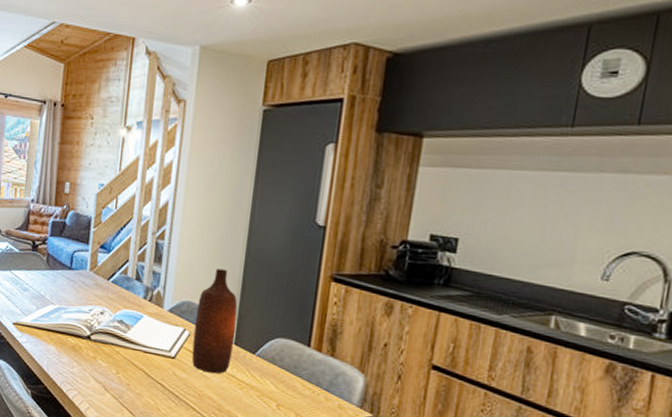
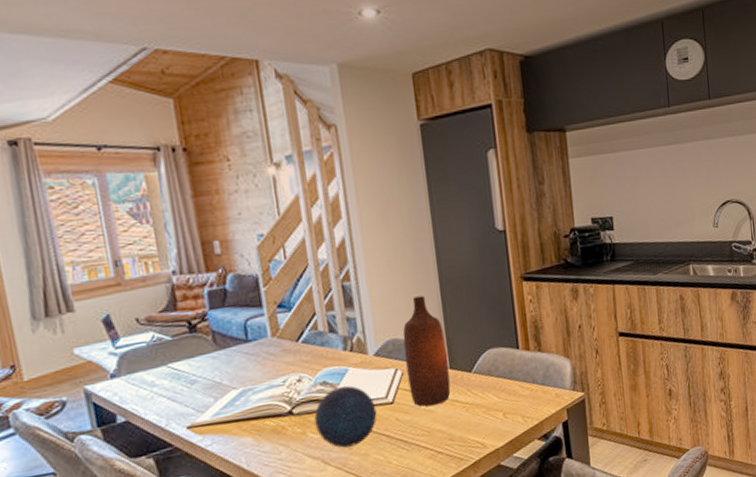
decorative orb: none [105,329,159,384] -> present [314,385,377,448]

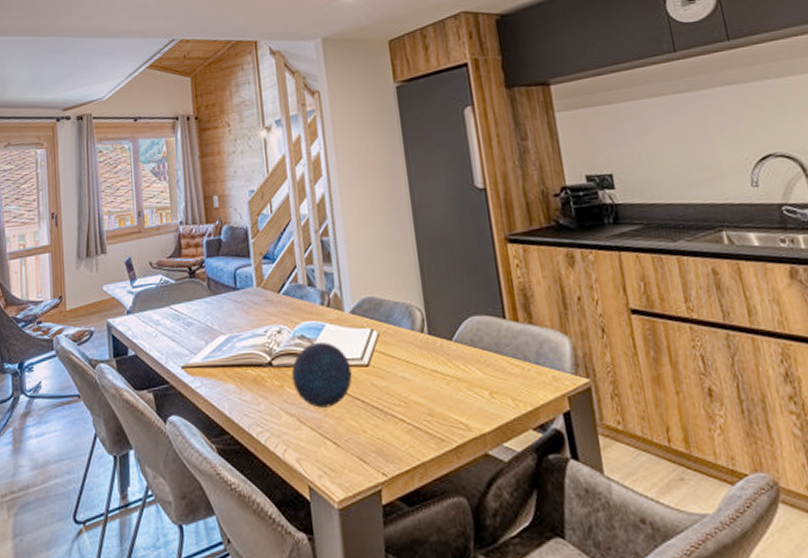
bottle: present [402,295,451,407] -> none [378,254,430,374]

